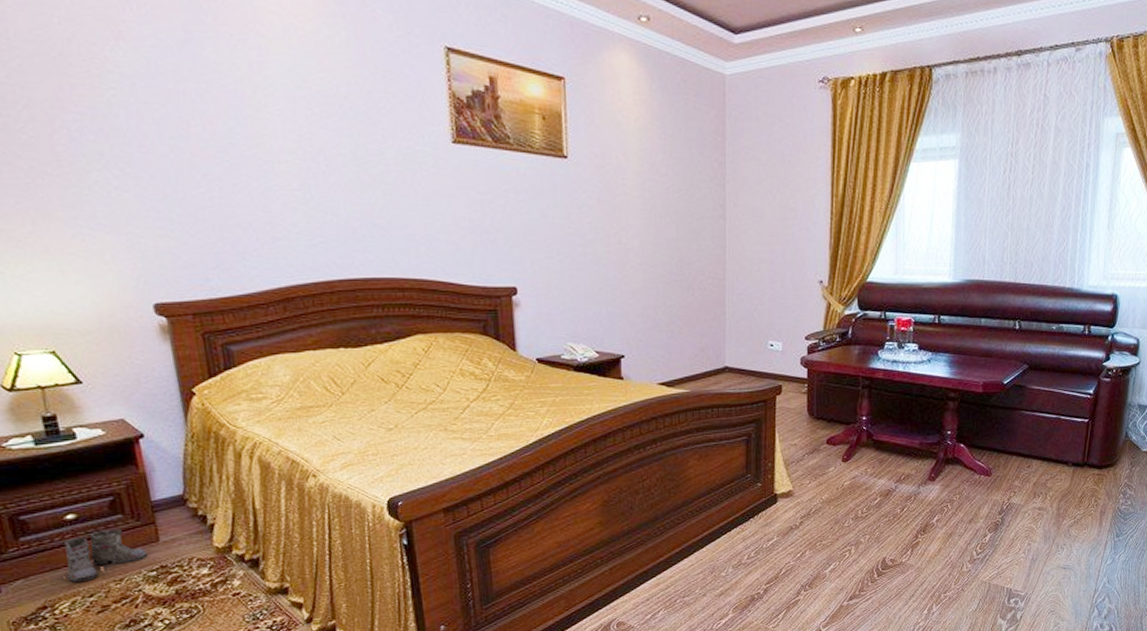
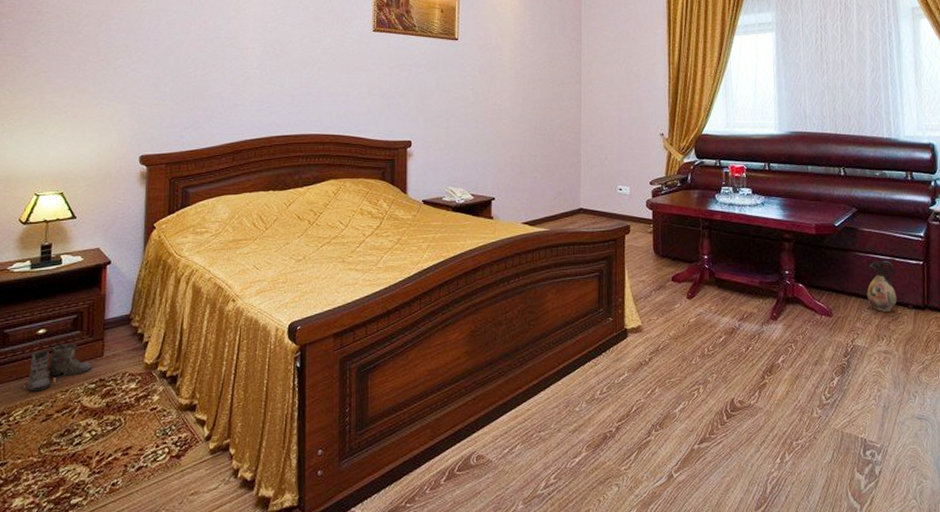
ceramic jug: none [1028,418,1058,470] -> present [866,260,897,312]

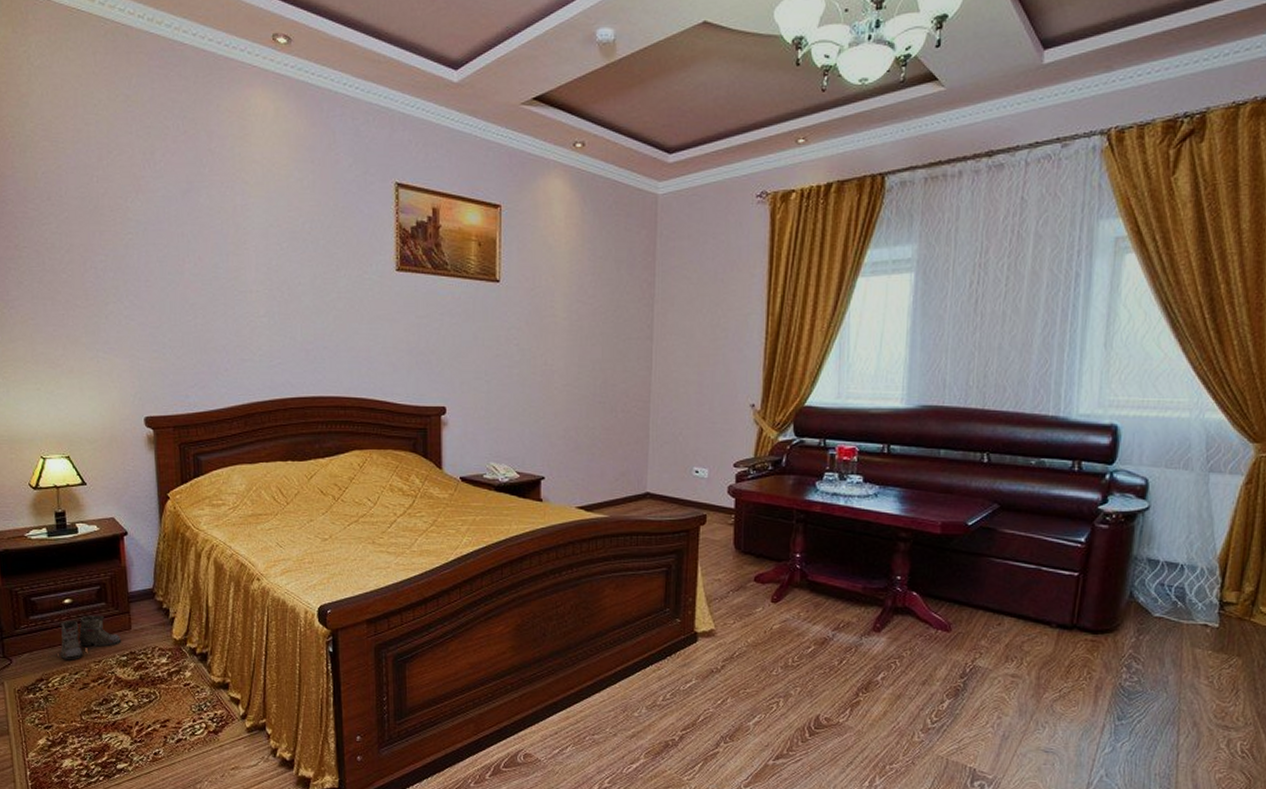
ceramic jug: present [866,260,897,312] -> none [998,569,1038,630]

